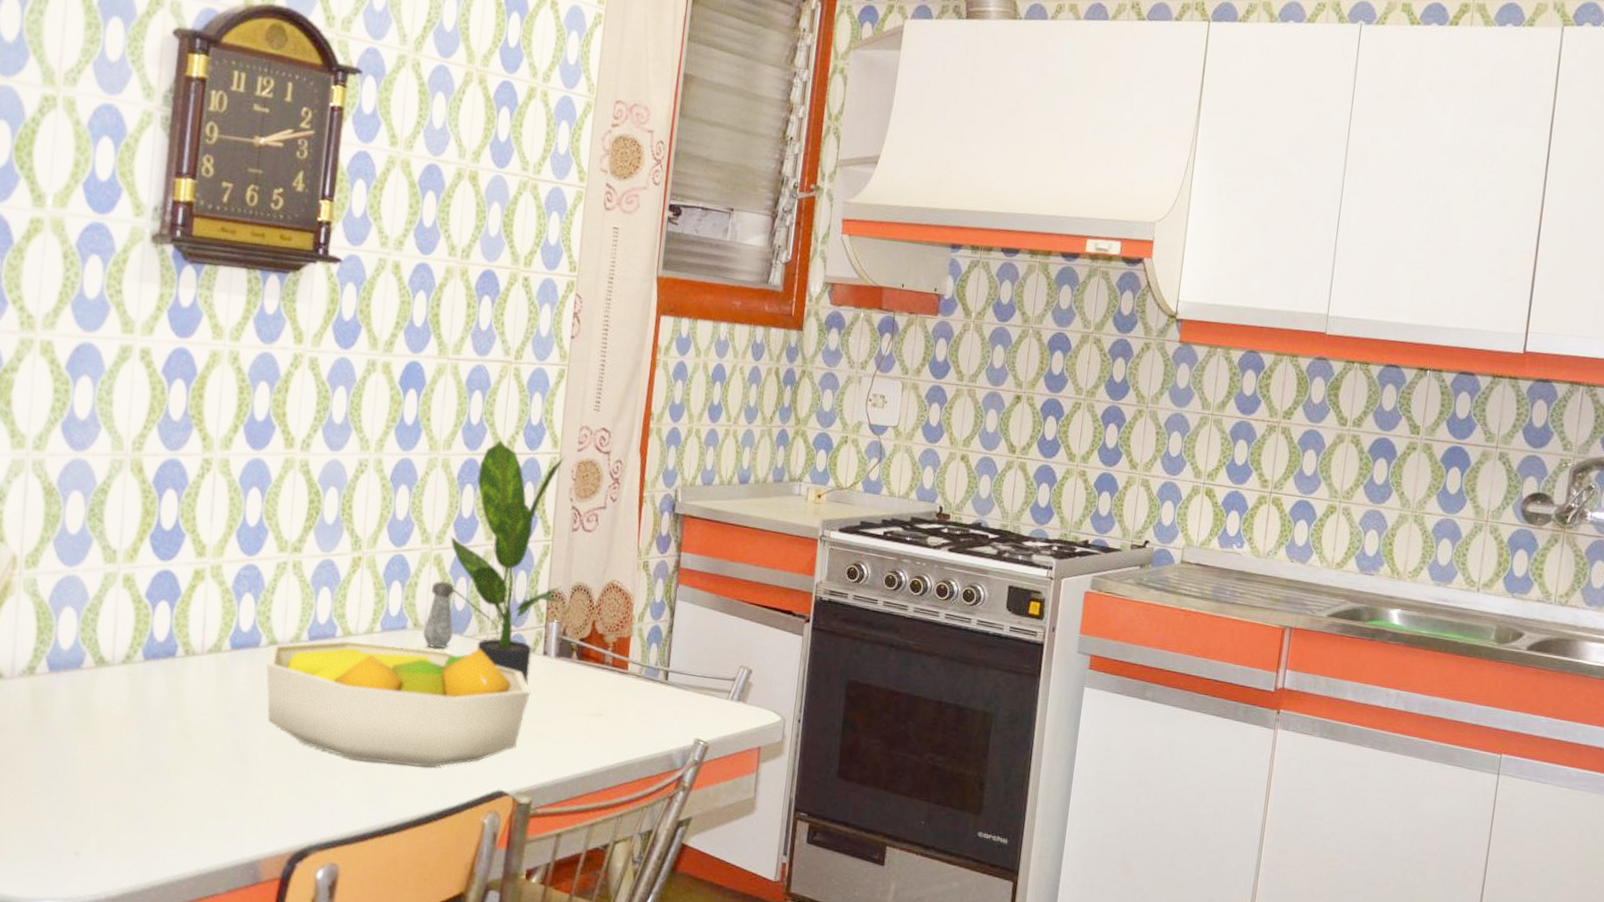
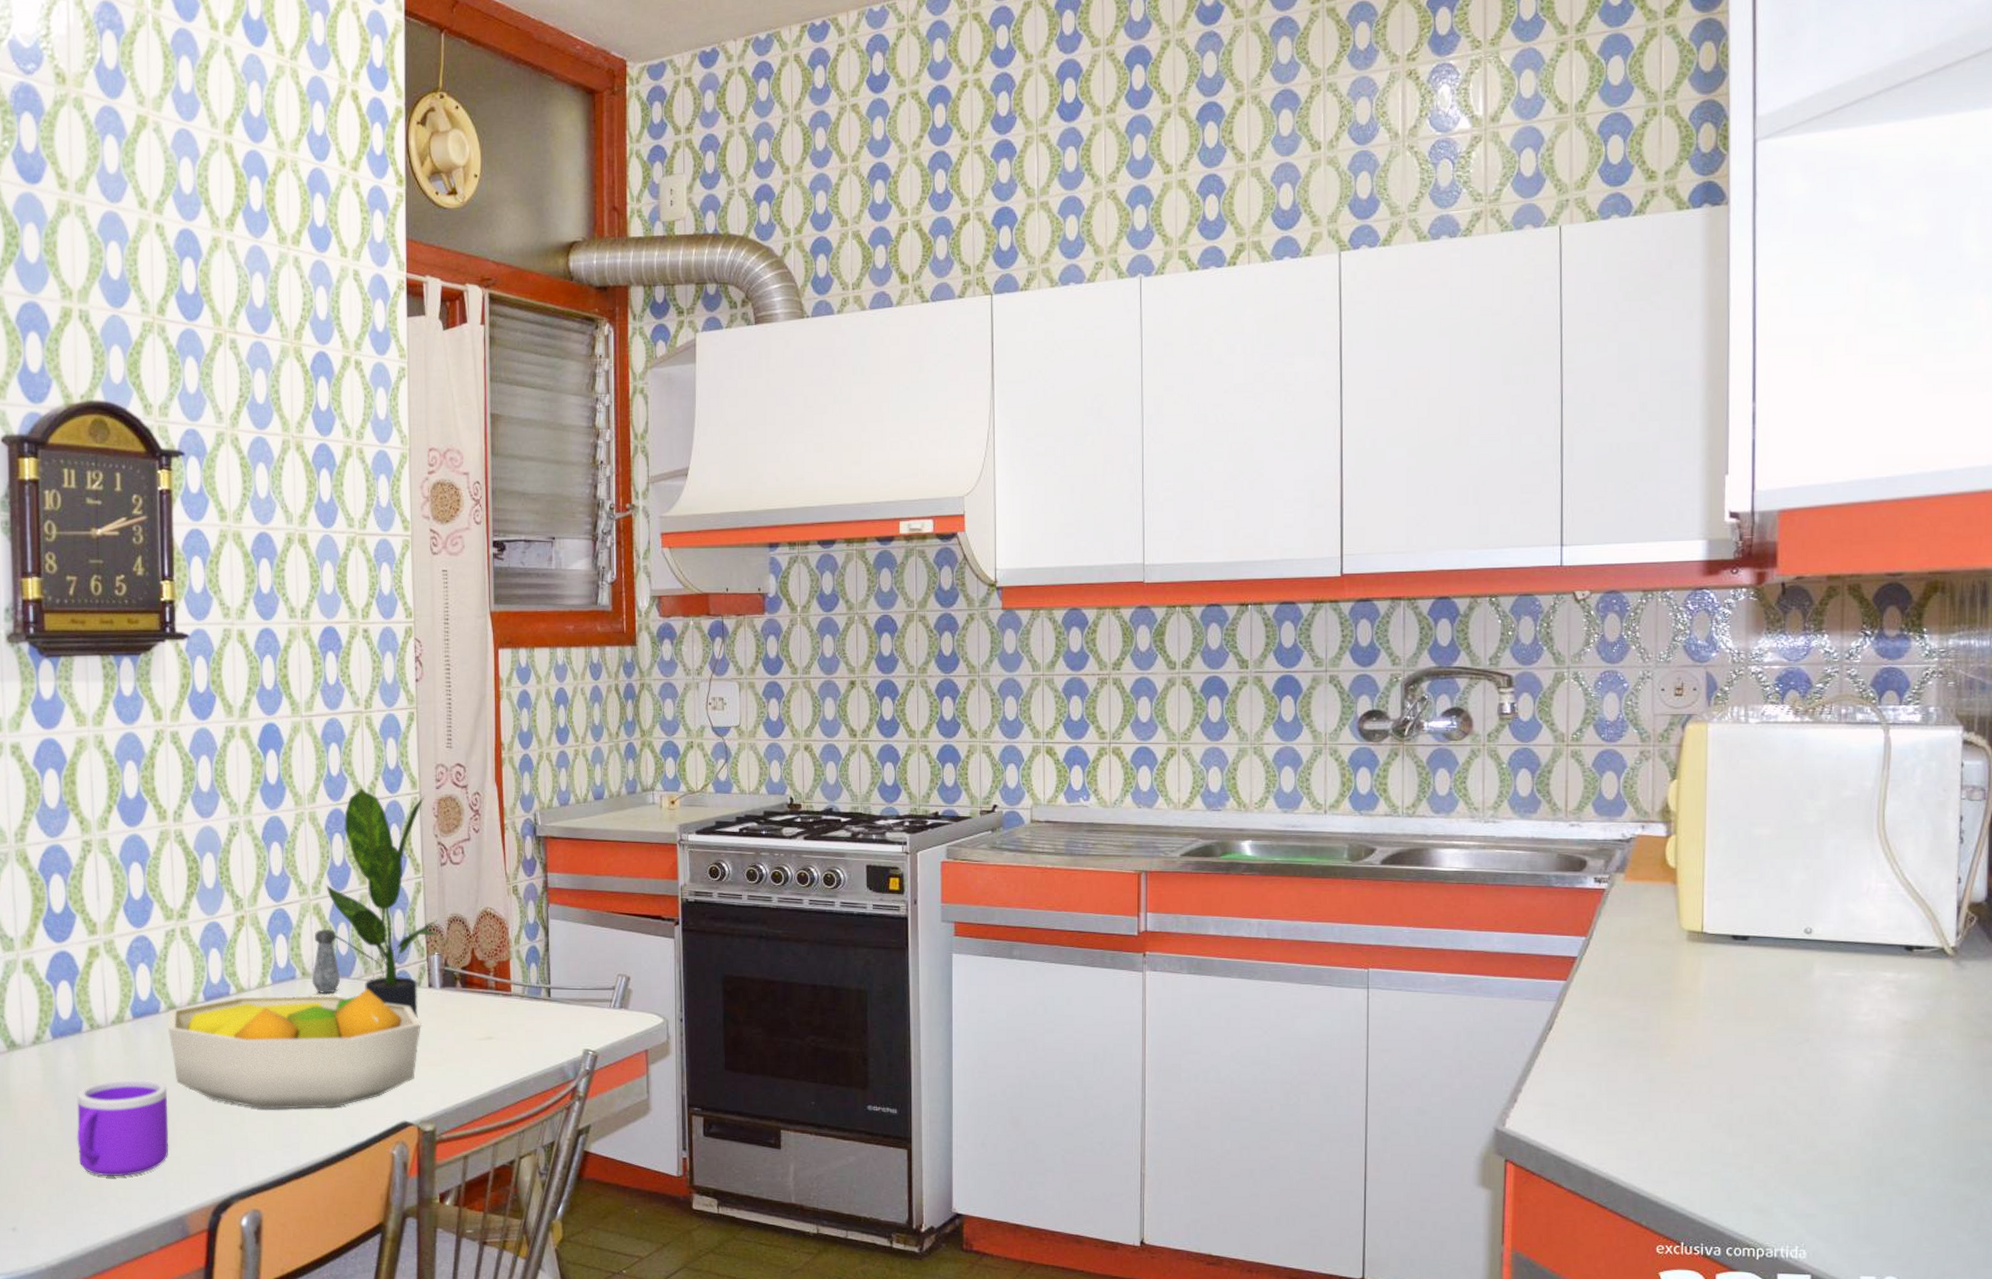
mug: none [154,710,258,812] -> present [77,1078,169,1176]

